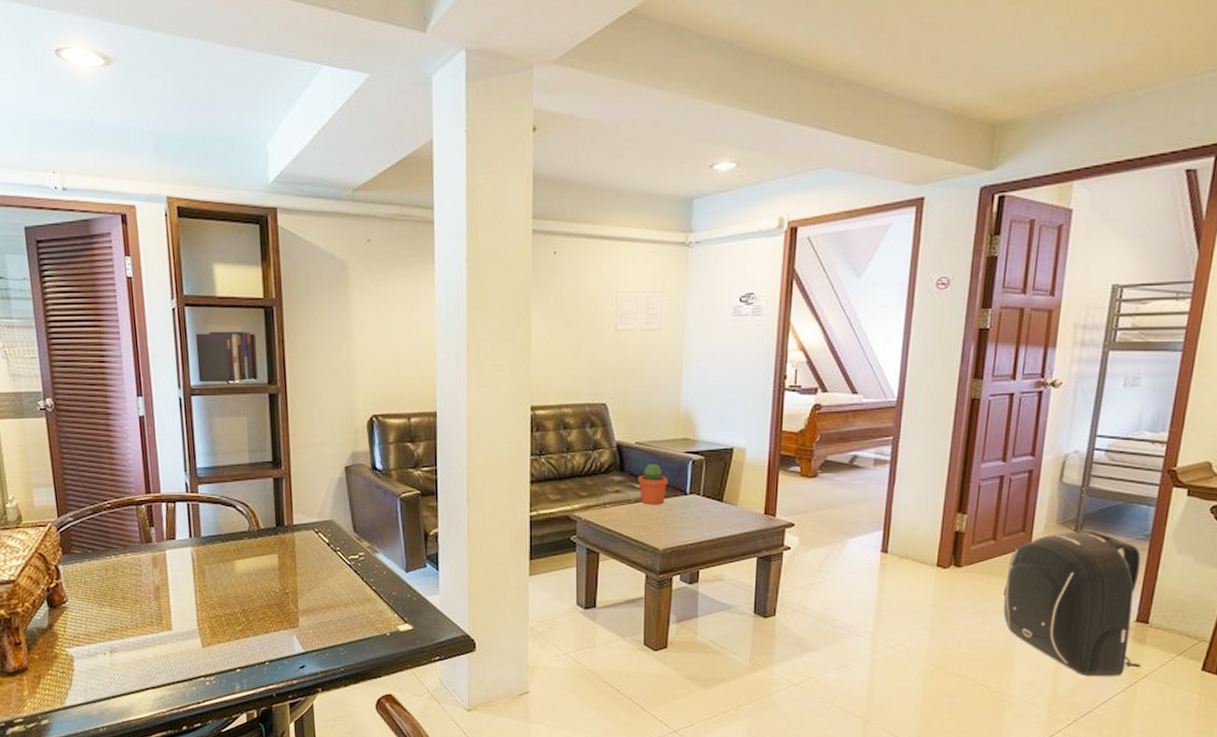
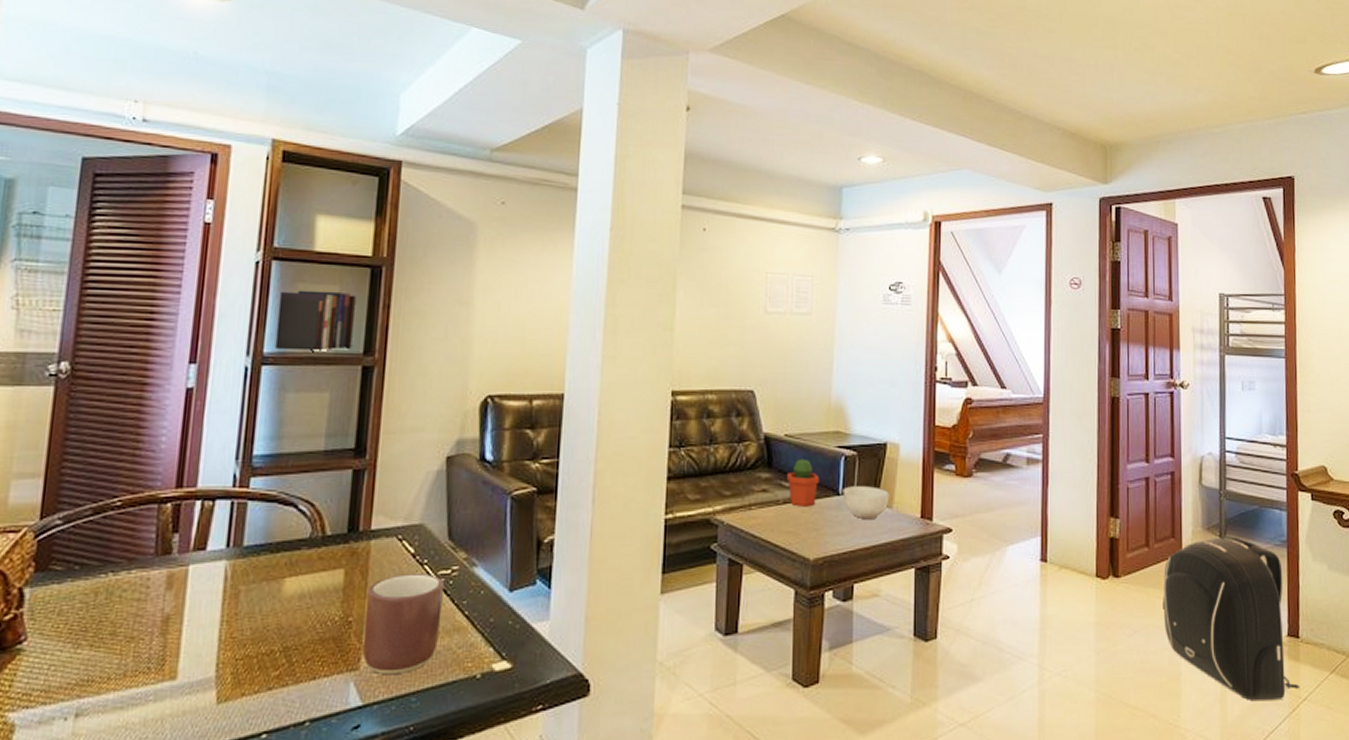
mug: none [297,558,355,632] -> present [362,574,444,675]
bowl: none [690,487,735,516] -> present [843,486,890,520]

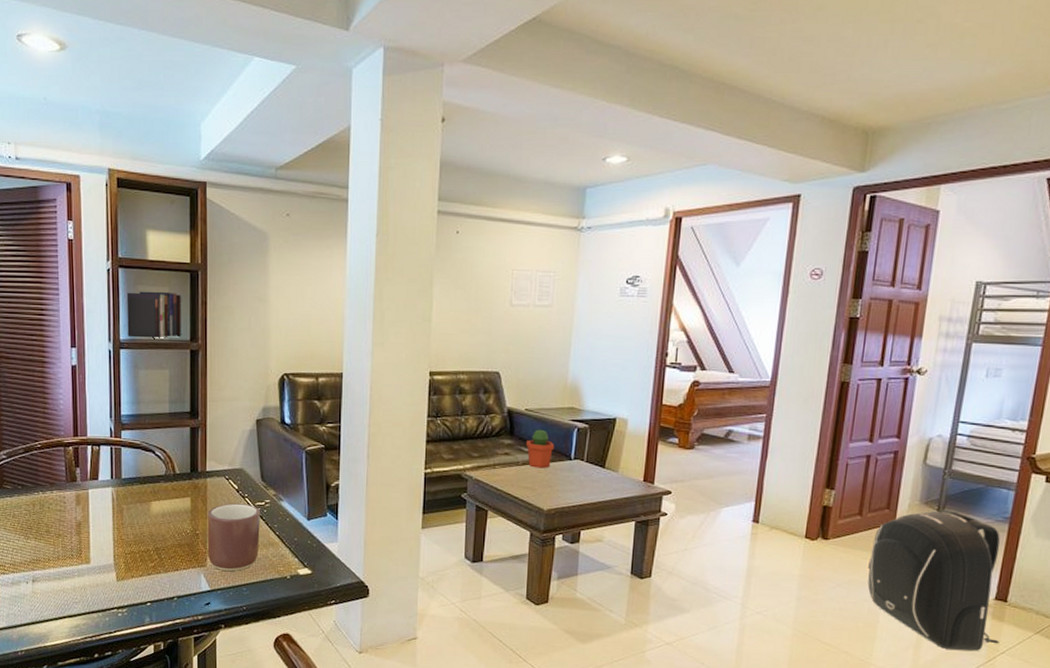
bowl: present [843,486,890,520] -> none [574,453,616,481]

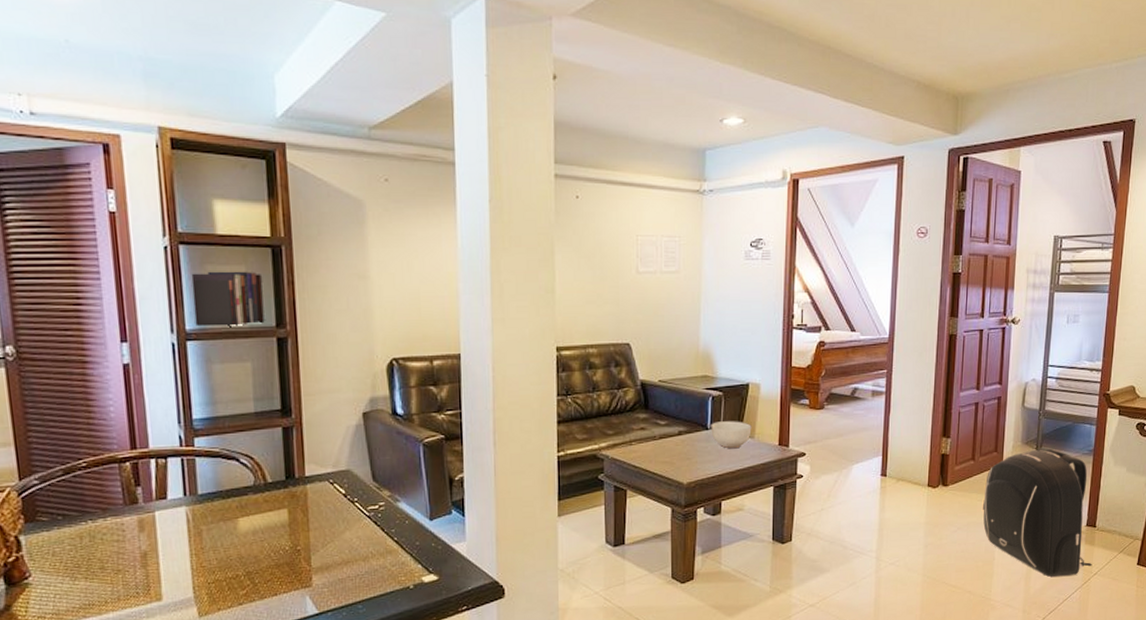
mug: present [207,503,260,572] -> none [310,509,375,590]
succulent plant: present [525,429,555,468] -> none [661,400,691,441]
bowl: none [574,453,616,481] -> present [711,421,752,449]

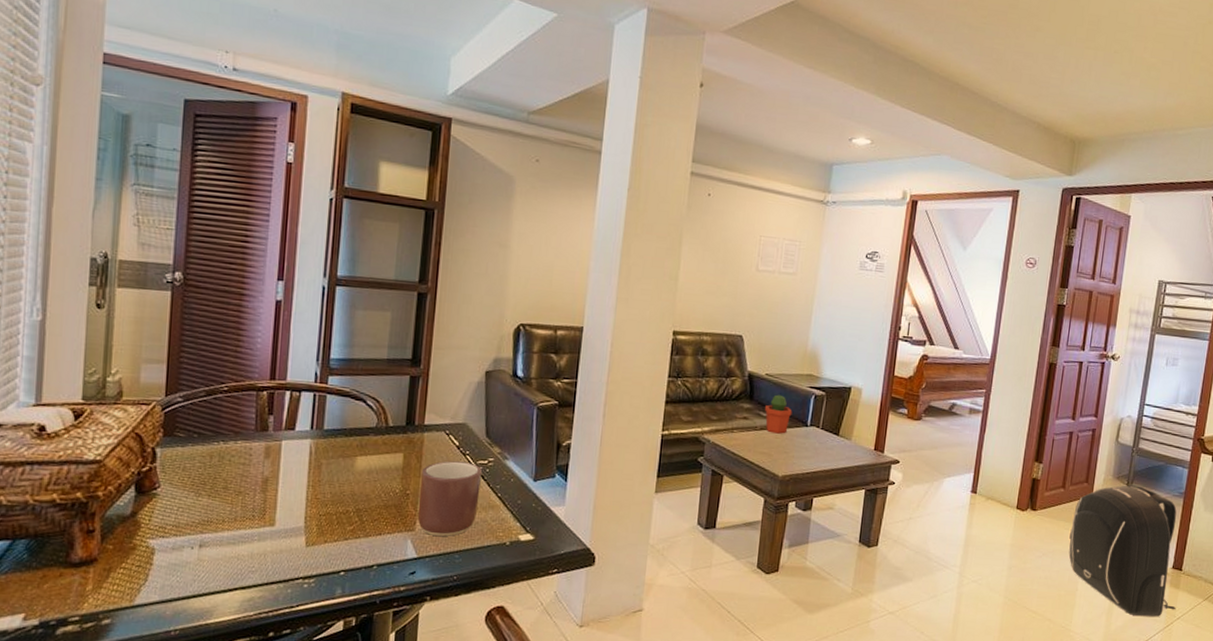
books: present [191,271,265,327] -> none [346,225,412,278]
mug: none [310,509,375,590] -> present [417,461,482,537]
succulent plant: none [661,400,691,441] -> present [764,394,793,434]
bowl: present [711,421,752,449] -> none [810,420,850,448]

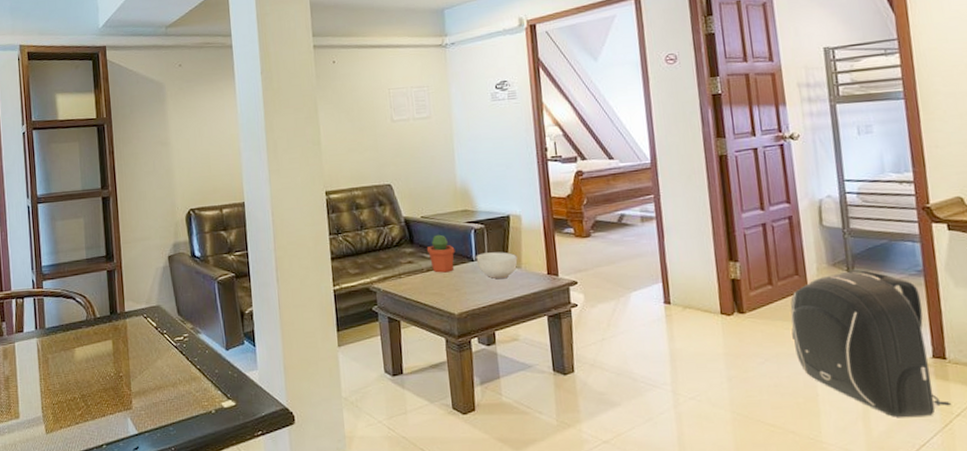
mug: present [417,461,482,537] -> none [129,340,182,412]
bowl: none [810,420,850,448] -> present [476,251,518,279]

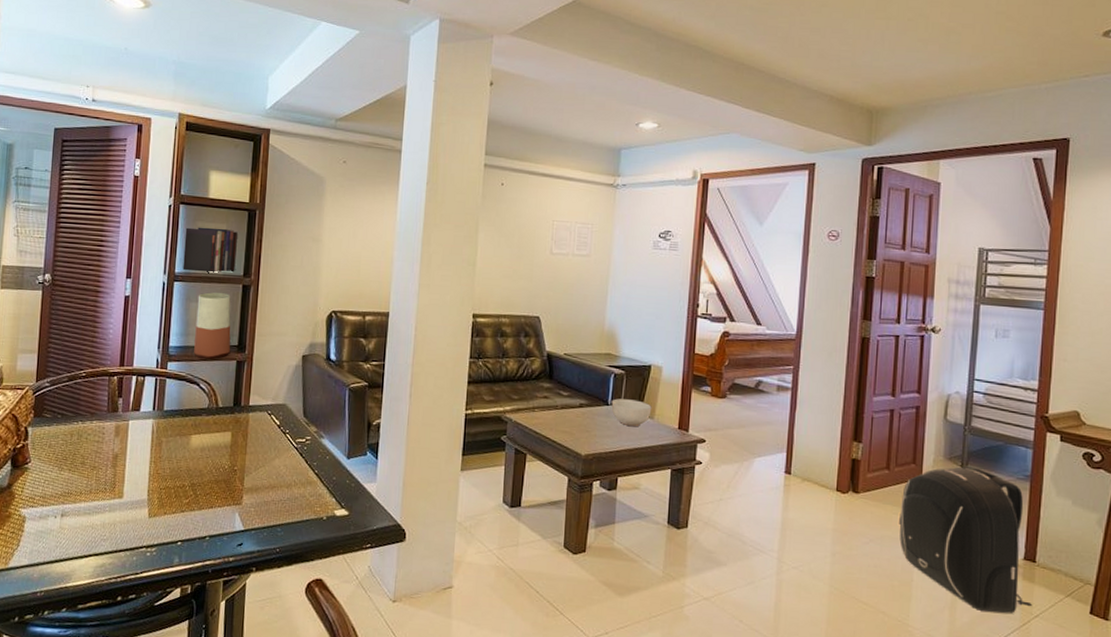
books: none [41,146,93,192] -> present [183,227,238,273]
vase: none [62,207,100,274] -> present [194,292,231,360]
succulent plant: present [426,234,455,273] -> none [564,374,592,413]

